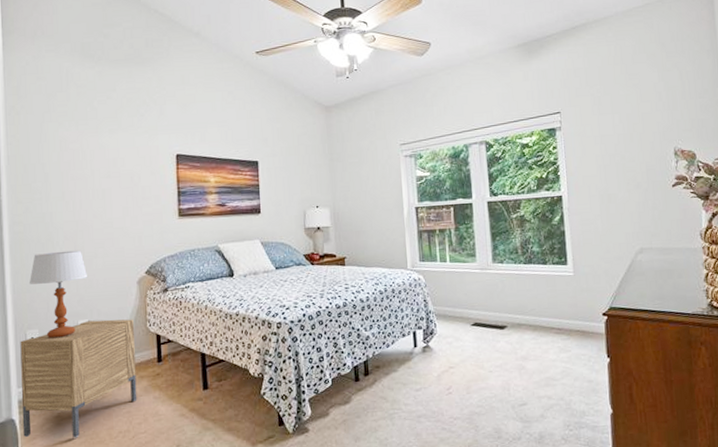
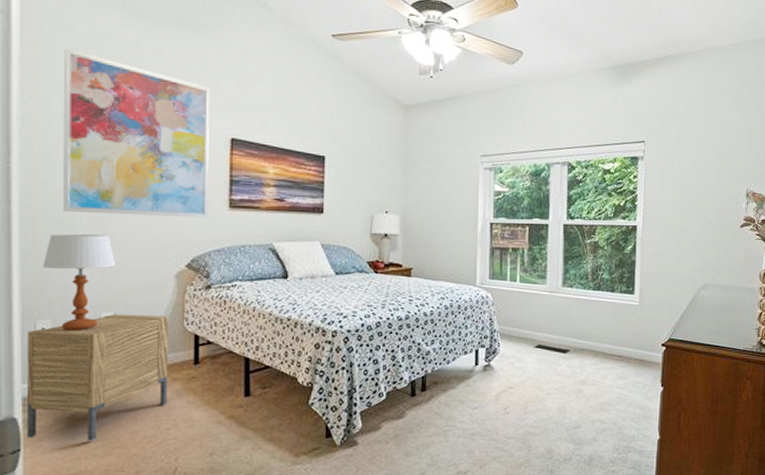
wall art: none [38,94,161,234] -> present [62,48,210,218]

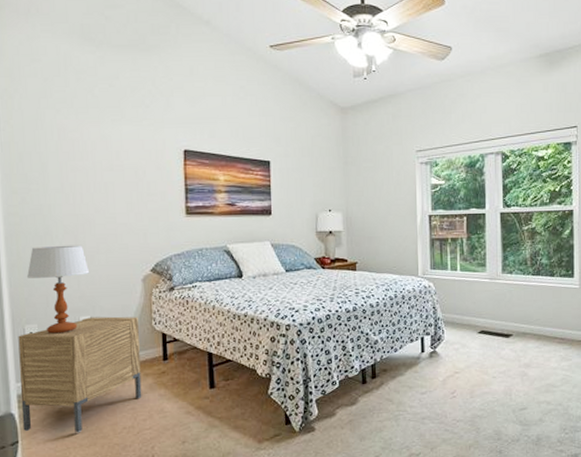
wall art: present [62,48,210,218] -> none [33,77,167,227]

